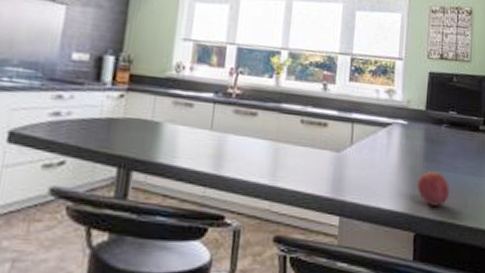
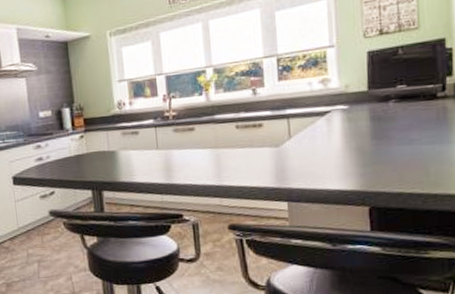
fruit: present [416,171,451,206] -> none [365,147,407,180]

